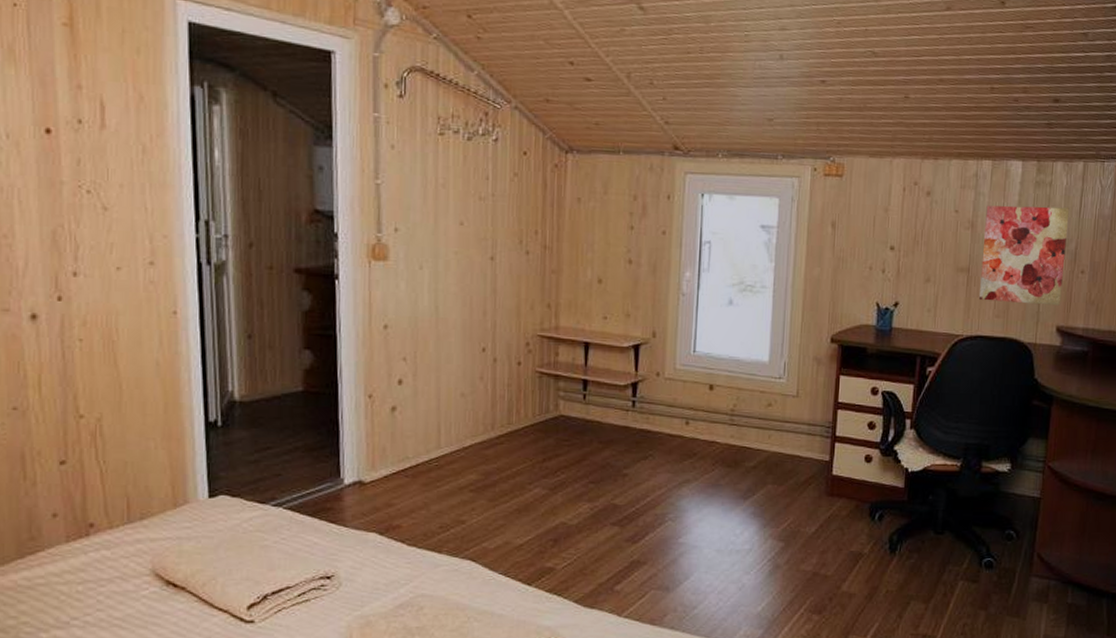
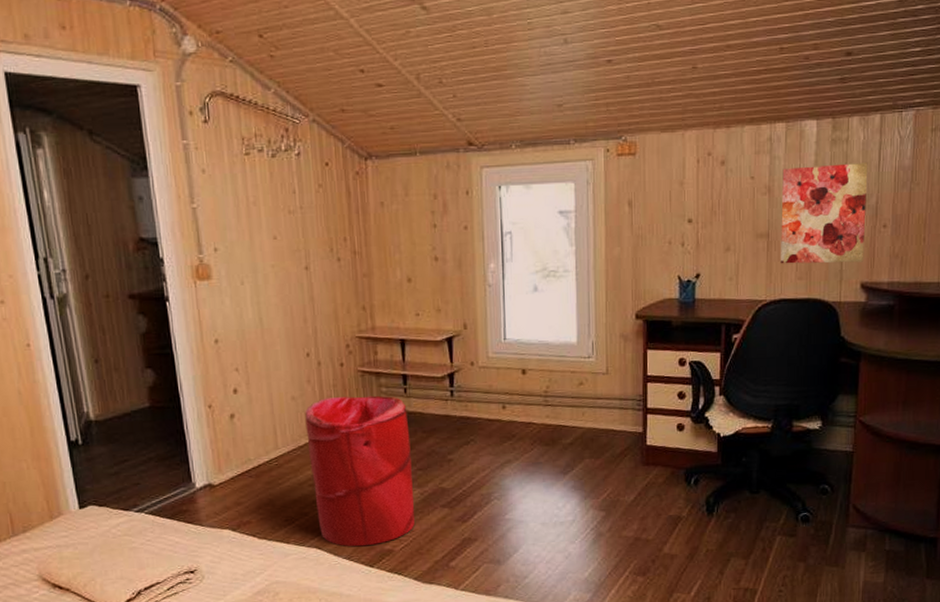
laundry hamper: none [473,397,585,562] -> present [305,395,415,547]

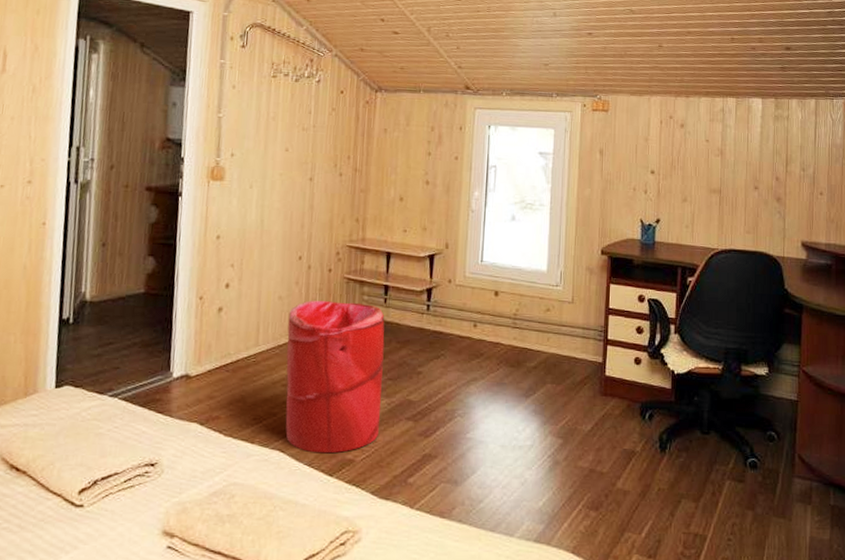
wall art: present [780,163,868,264] -> none [730,136,806,223]

